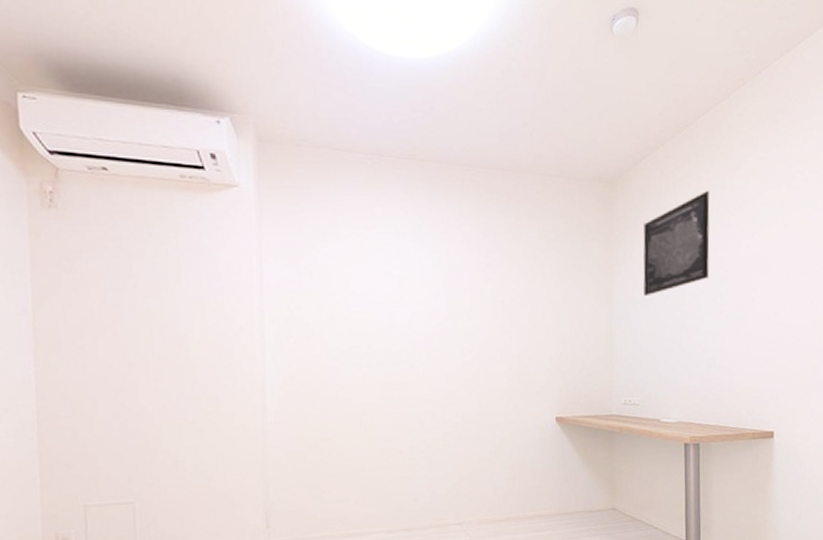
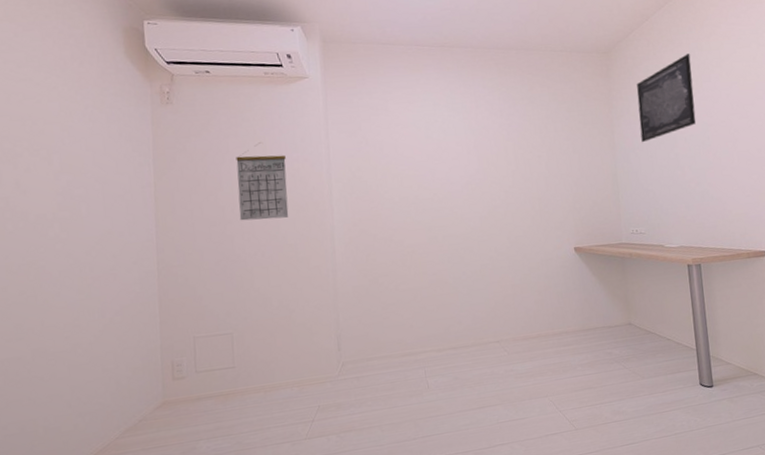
calendar: none [141,266,209,365] -> present [236,142,289,221]

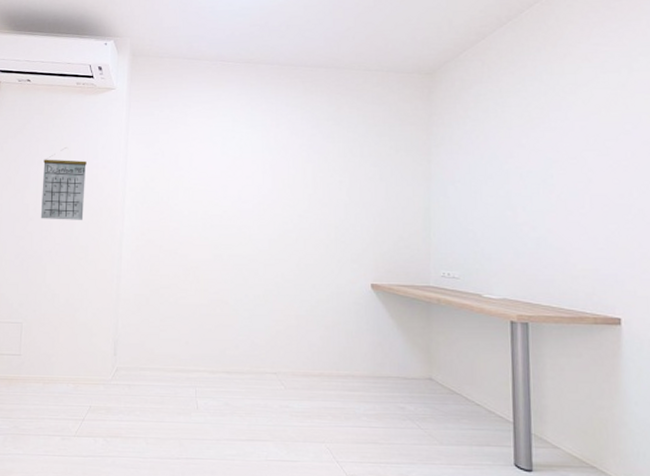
wall art: present [637,54,696,143] -> none [463,77,537,176]

